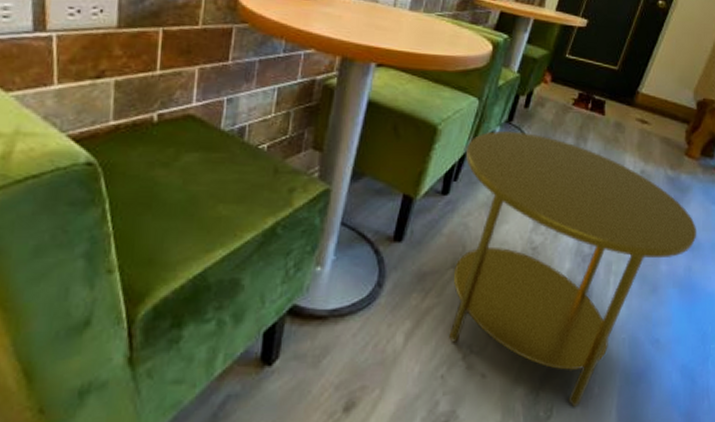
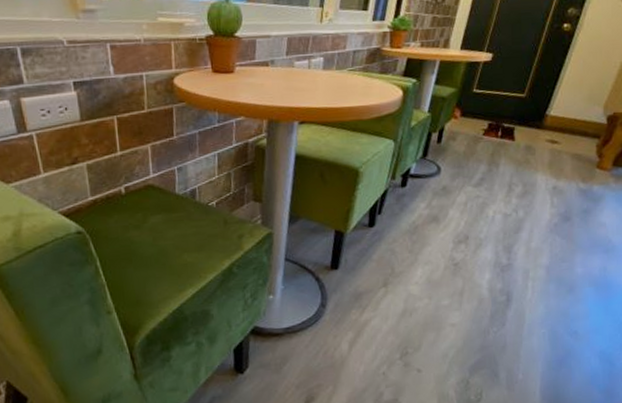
side table: present [449,131,697,407] -> none [385,165,611,391]

